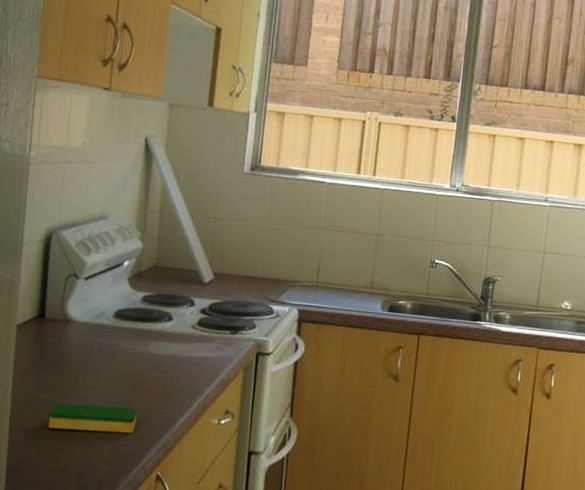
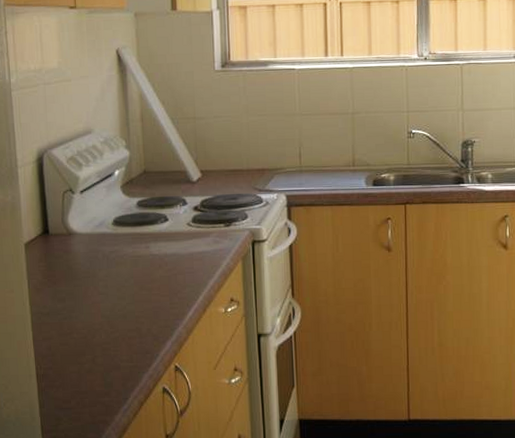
dish sponge: present [48,403,137,434] -> none [68,307,149,336]

